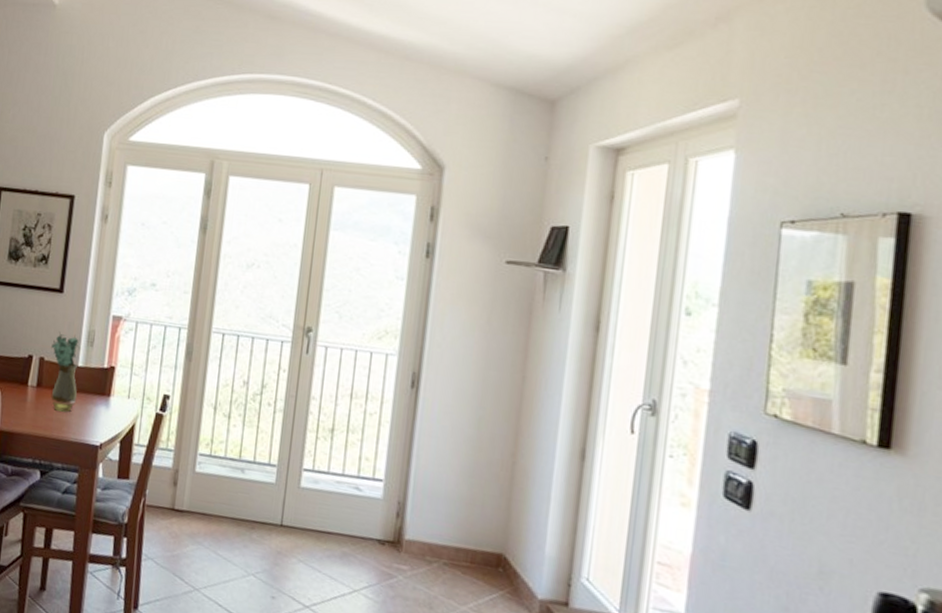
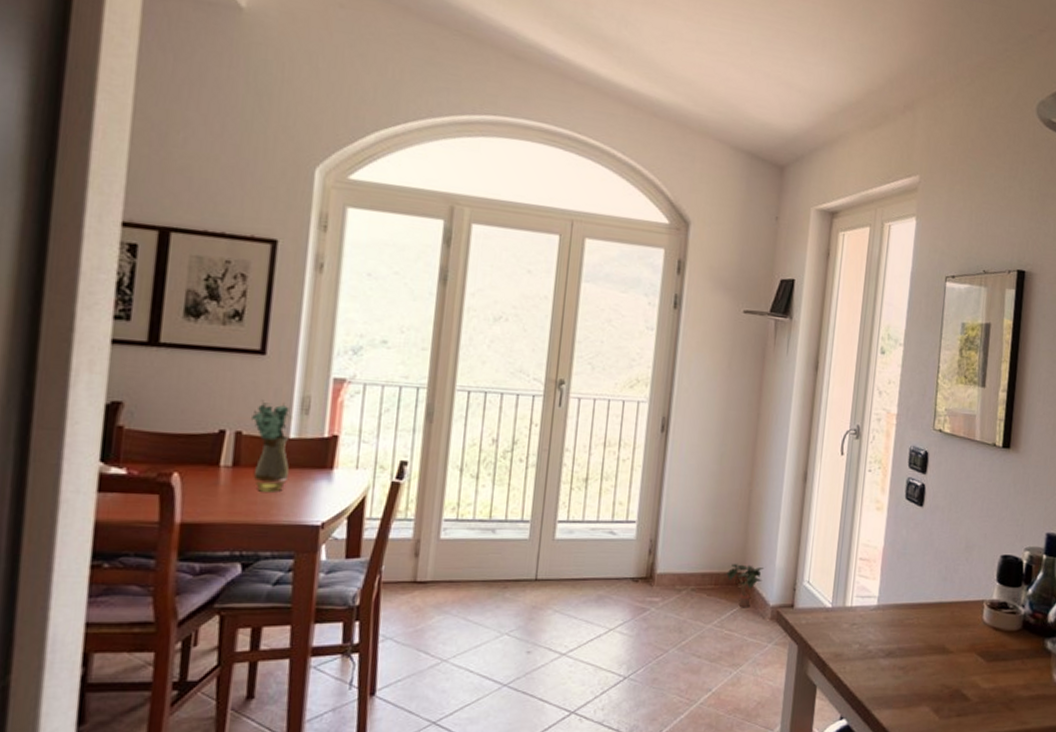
potted plant: none [481,542,530,596] -> present [724,563,763,608]

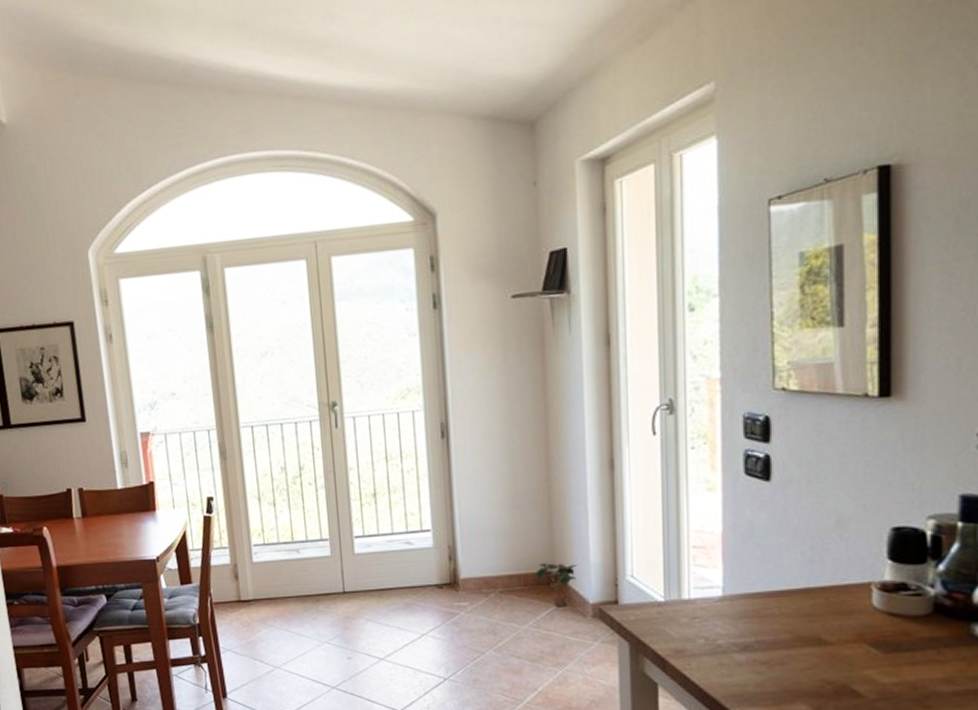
vase: present [252,399,290,492] -> none [87,459,125,536]

